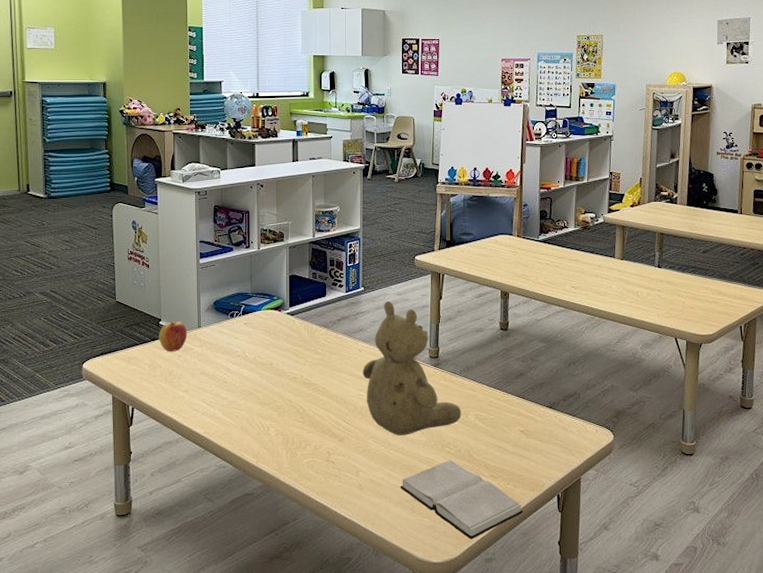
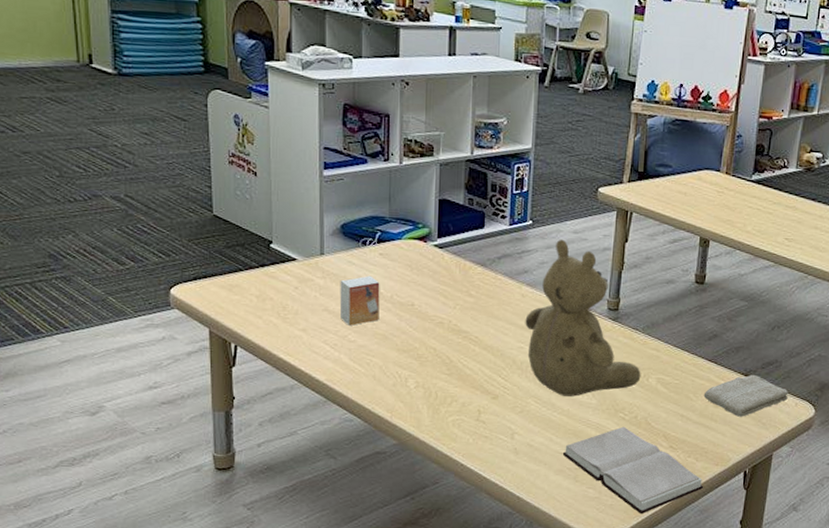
apple: present [159,321,187,351] -> none [269,245,306,282]
small box: none [214,342,245,385] -> present [339,275,380,326]
washcloth: none [516,406,589,445] -> present [703,374,789,417]

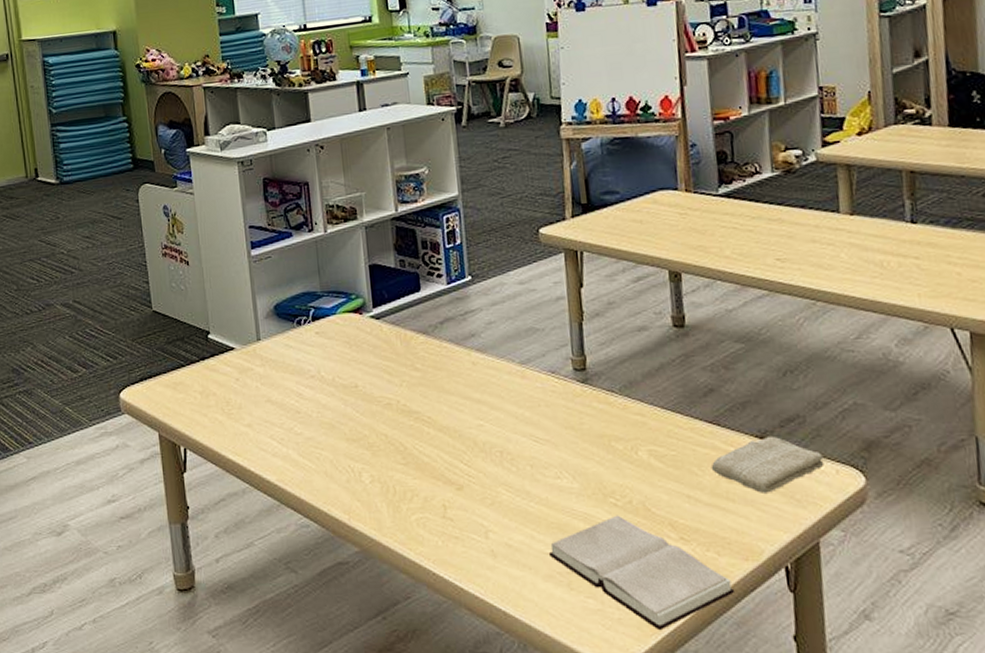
small box: present [339,275,380,326] -> none [279,358,324,416]
teddy bear: present [525,239,641,397] -> none [480,292,628,481]

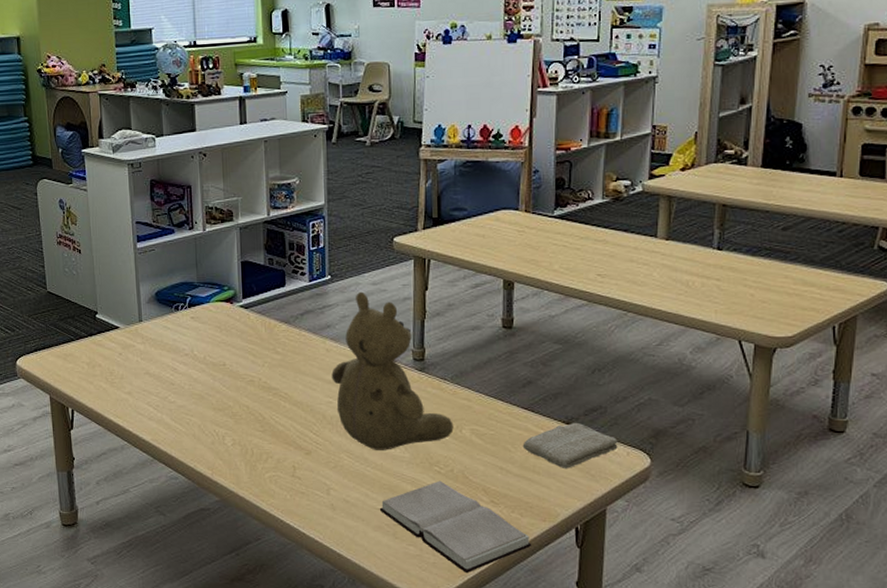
teddy bear: none [480,292,628,481] -> present [331,291,454,450]

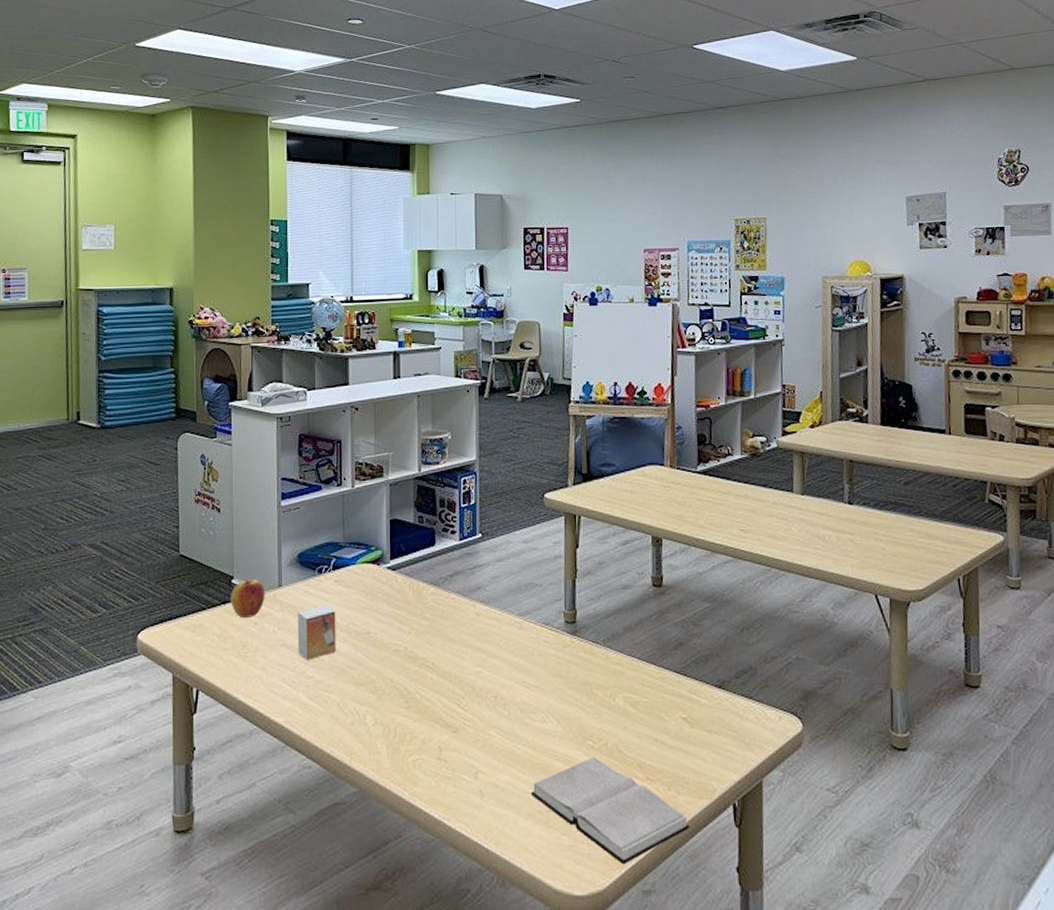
apple: none [96,315,128,348] -> present [231,579,265,618]
small box: none [158,339,195,387] -> present [297,605,336,660]
teddy bear: present [331,291,454,450] -> none [481,550,607,725]
washcloth: present [522,422,618,468] -> none [676,685,770,737]

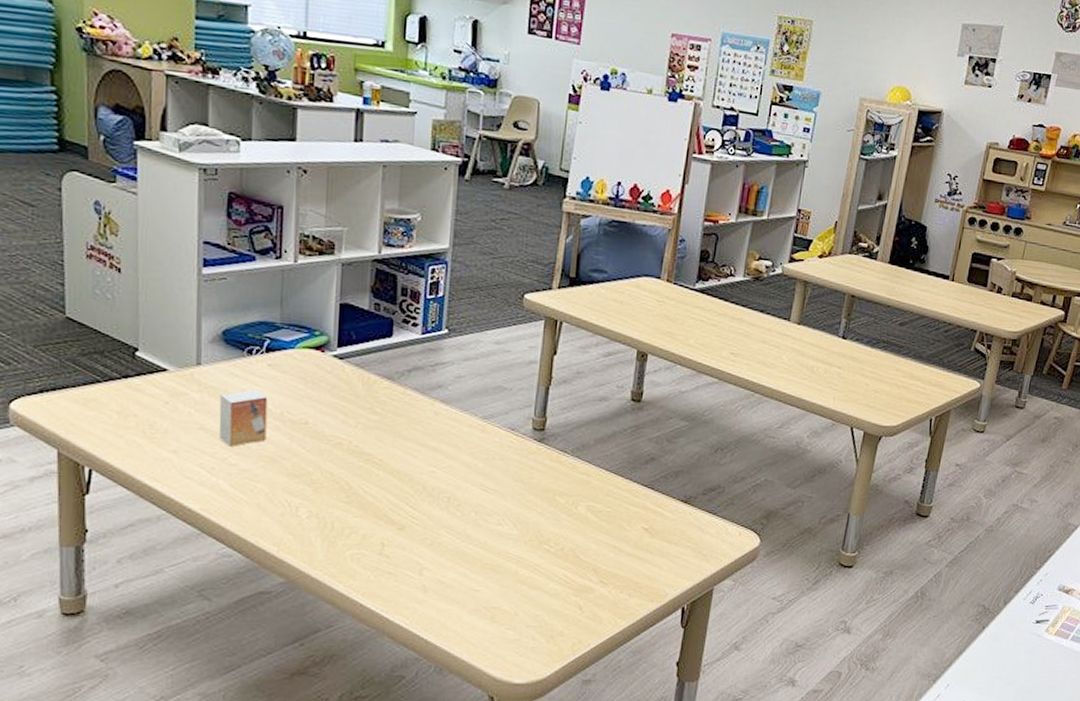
apple: present [231,579,265,618] -> none [134,353,180,396]
hardback book: present [530,757,690,865] -> none [478,559,638,658]

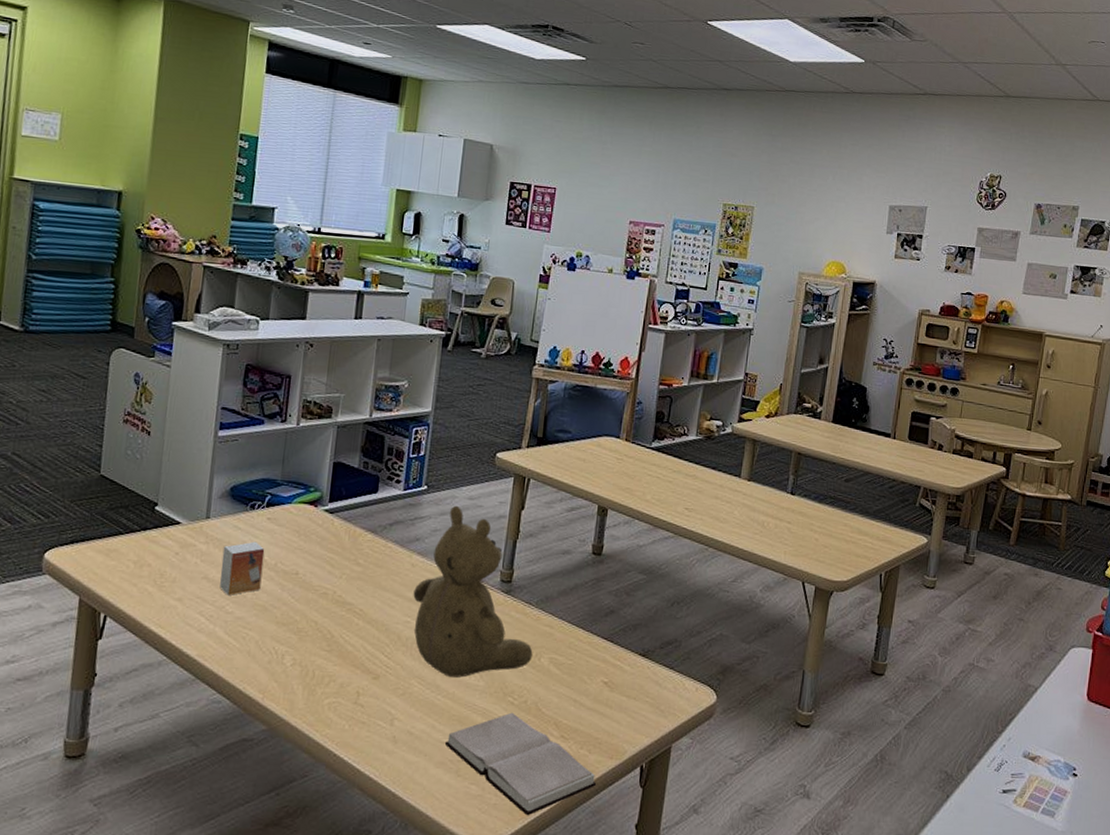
teddy bear: none [437,350,569,527] -> present [413,505,533,678]
hardback book: none [478,559,638,658] -> present [444,712,597,816]

